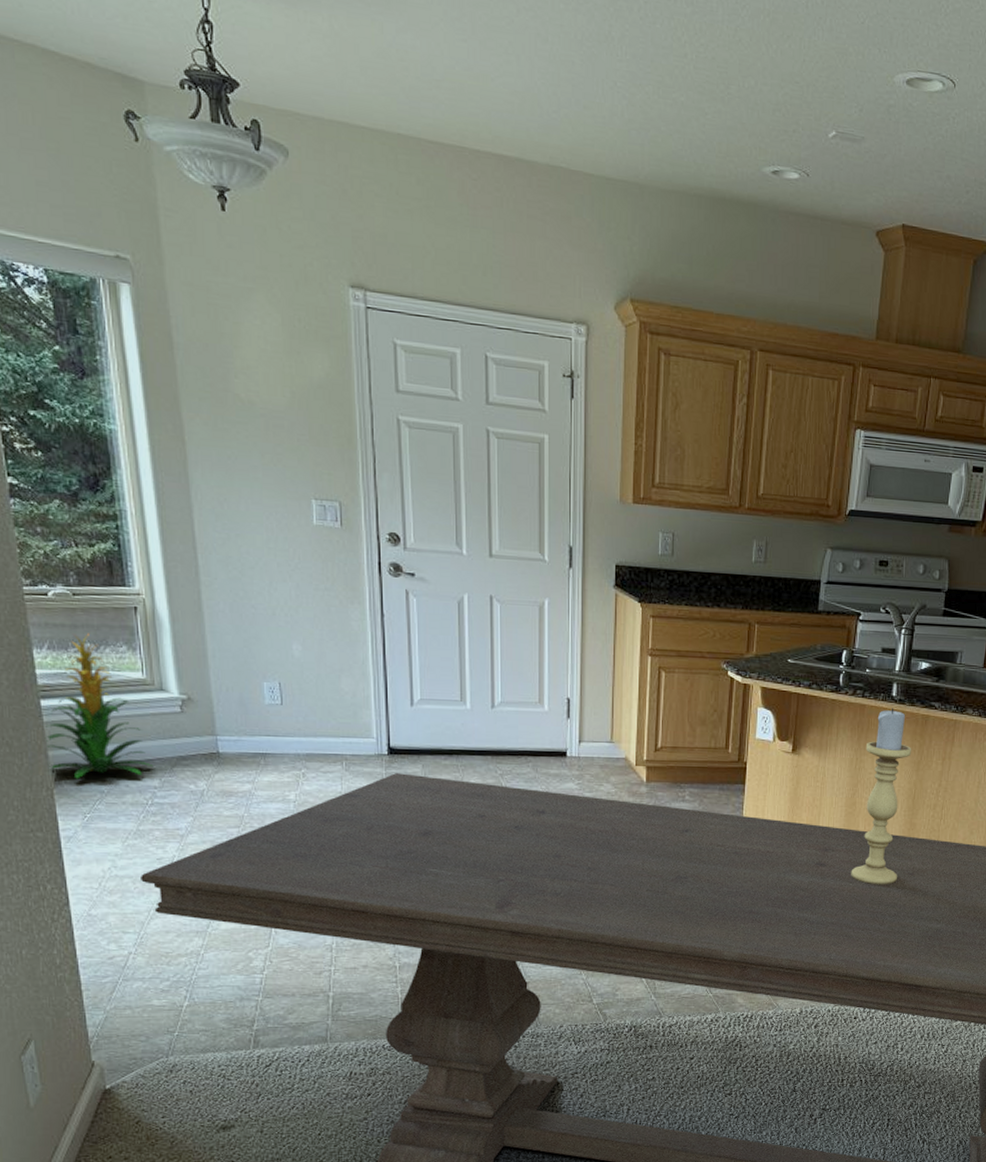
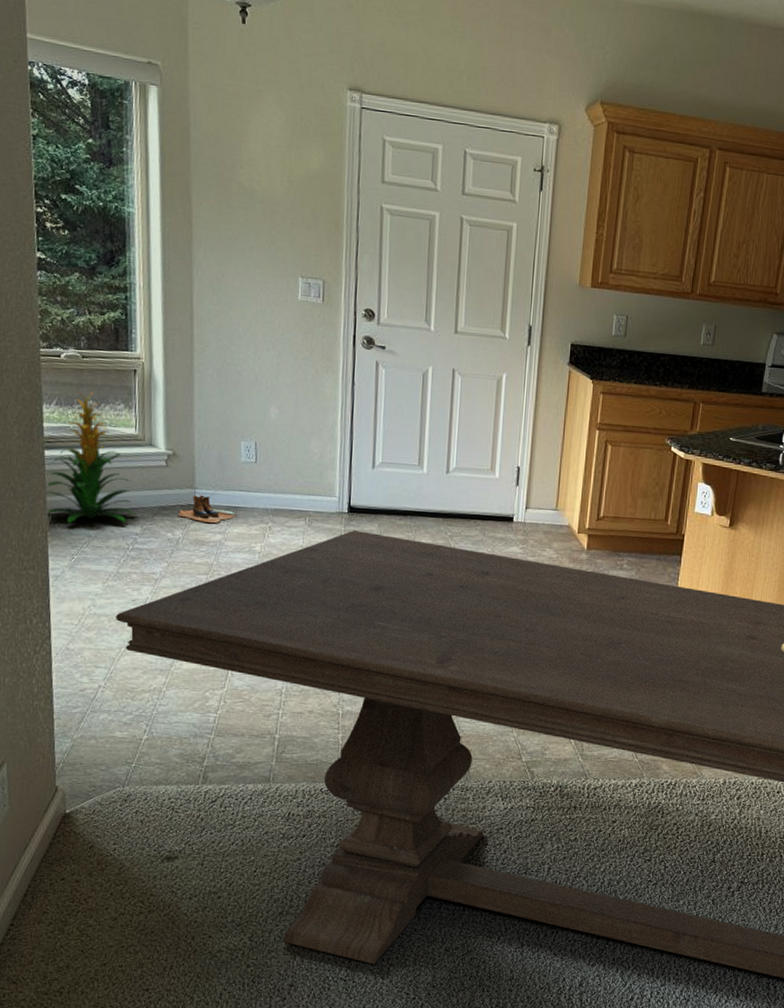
boots: none [200,742,265,772] -> present [178,495,237,523]

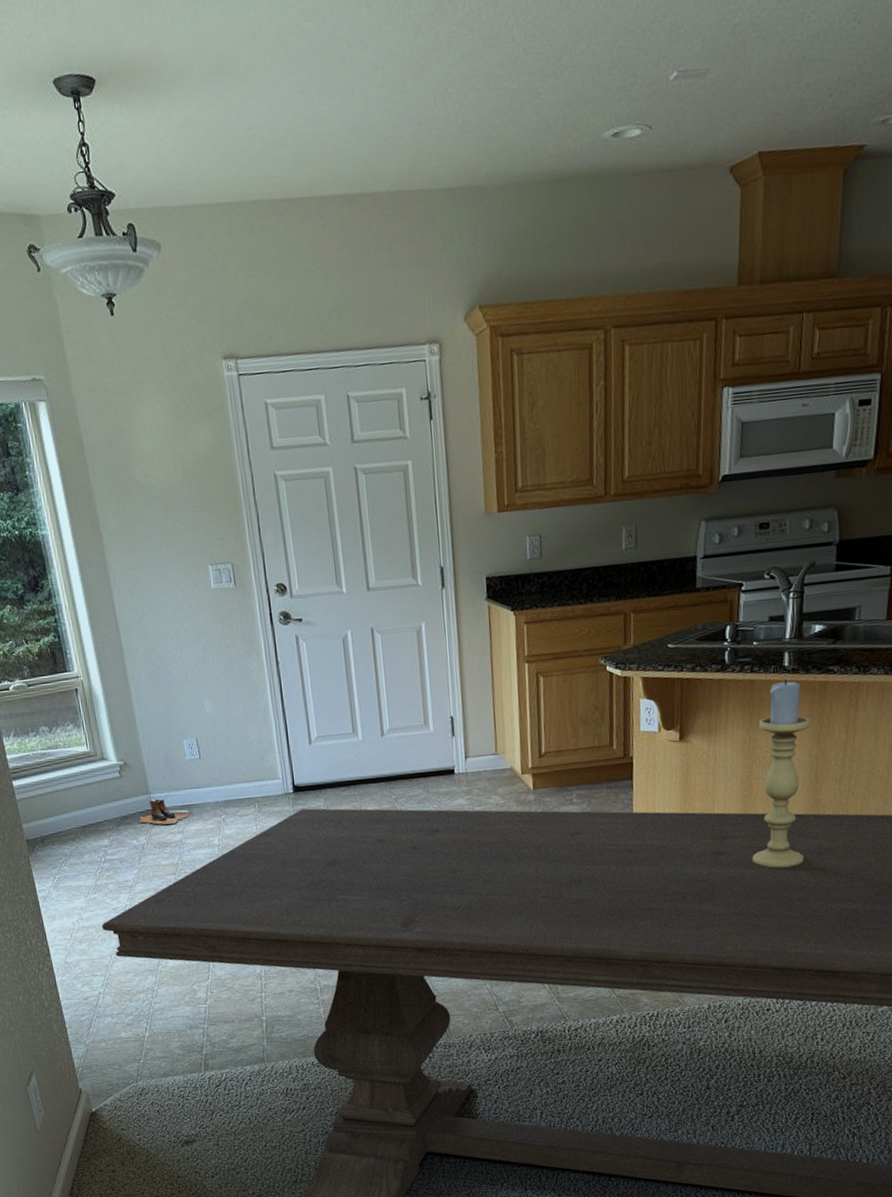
indoor plant: present [45,392,137,524] -> none [18,718,103,846]

